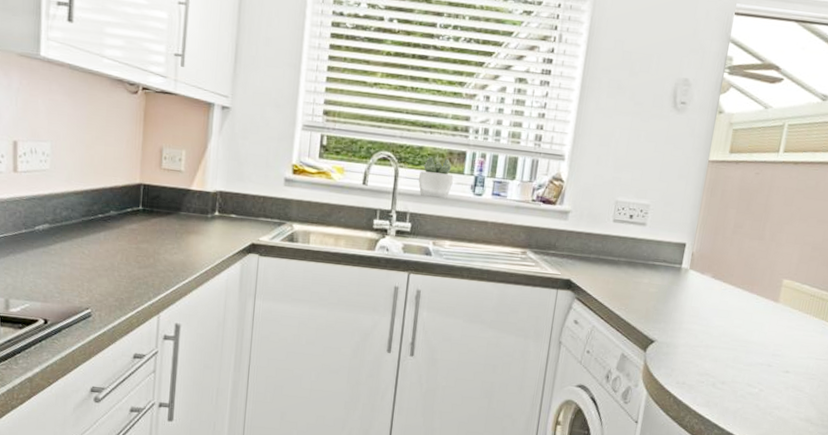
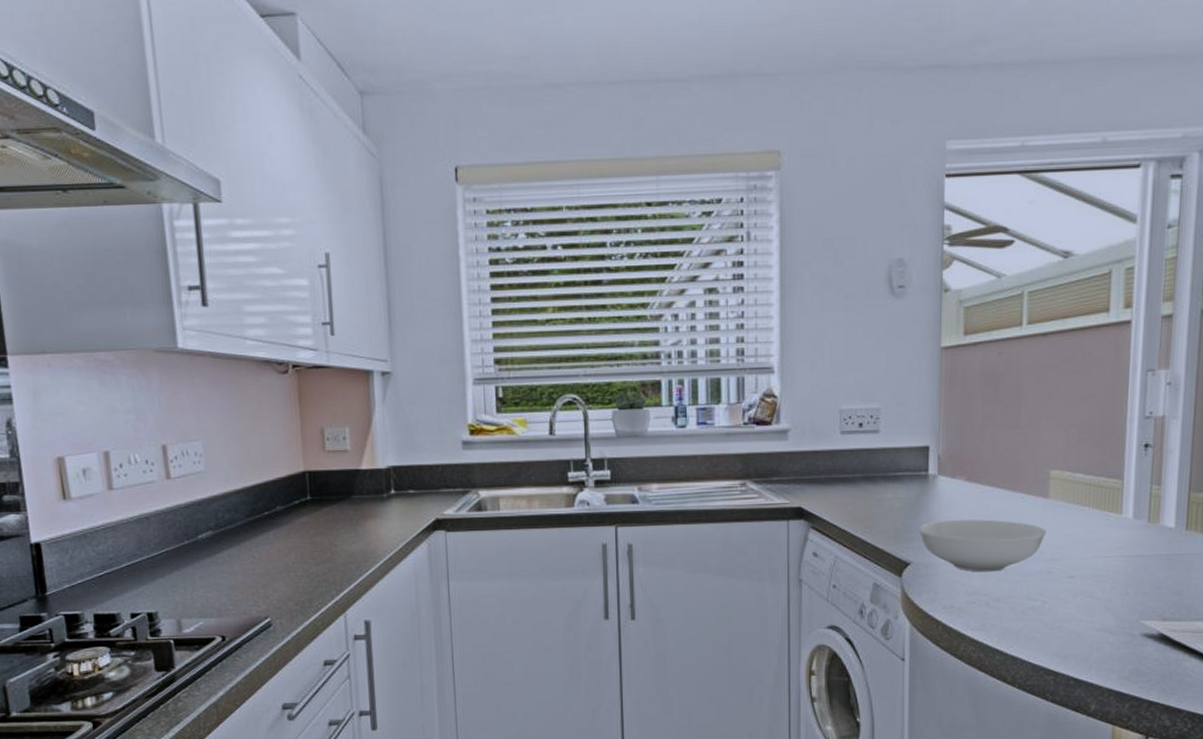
bowl: none [665,308,772,358] -> present [918,519,1047,572]

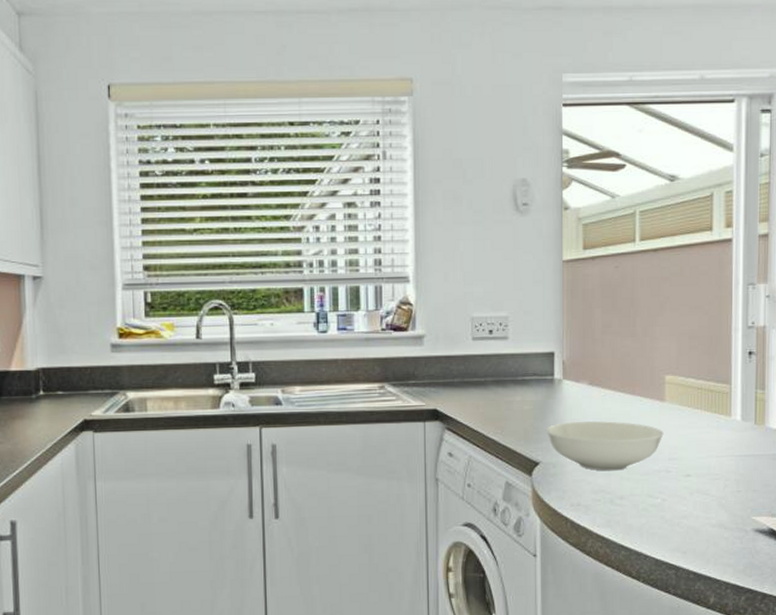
succulent plant: present [611,392,651,438] -> none [255,299,293,343]

